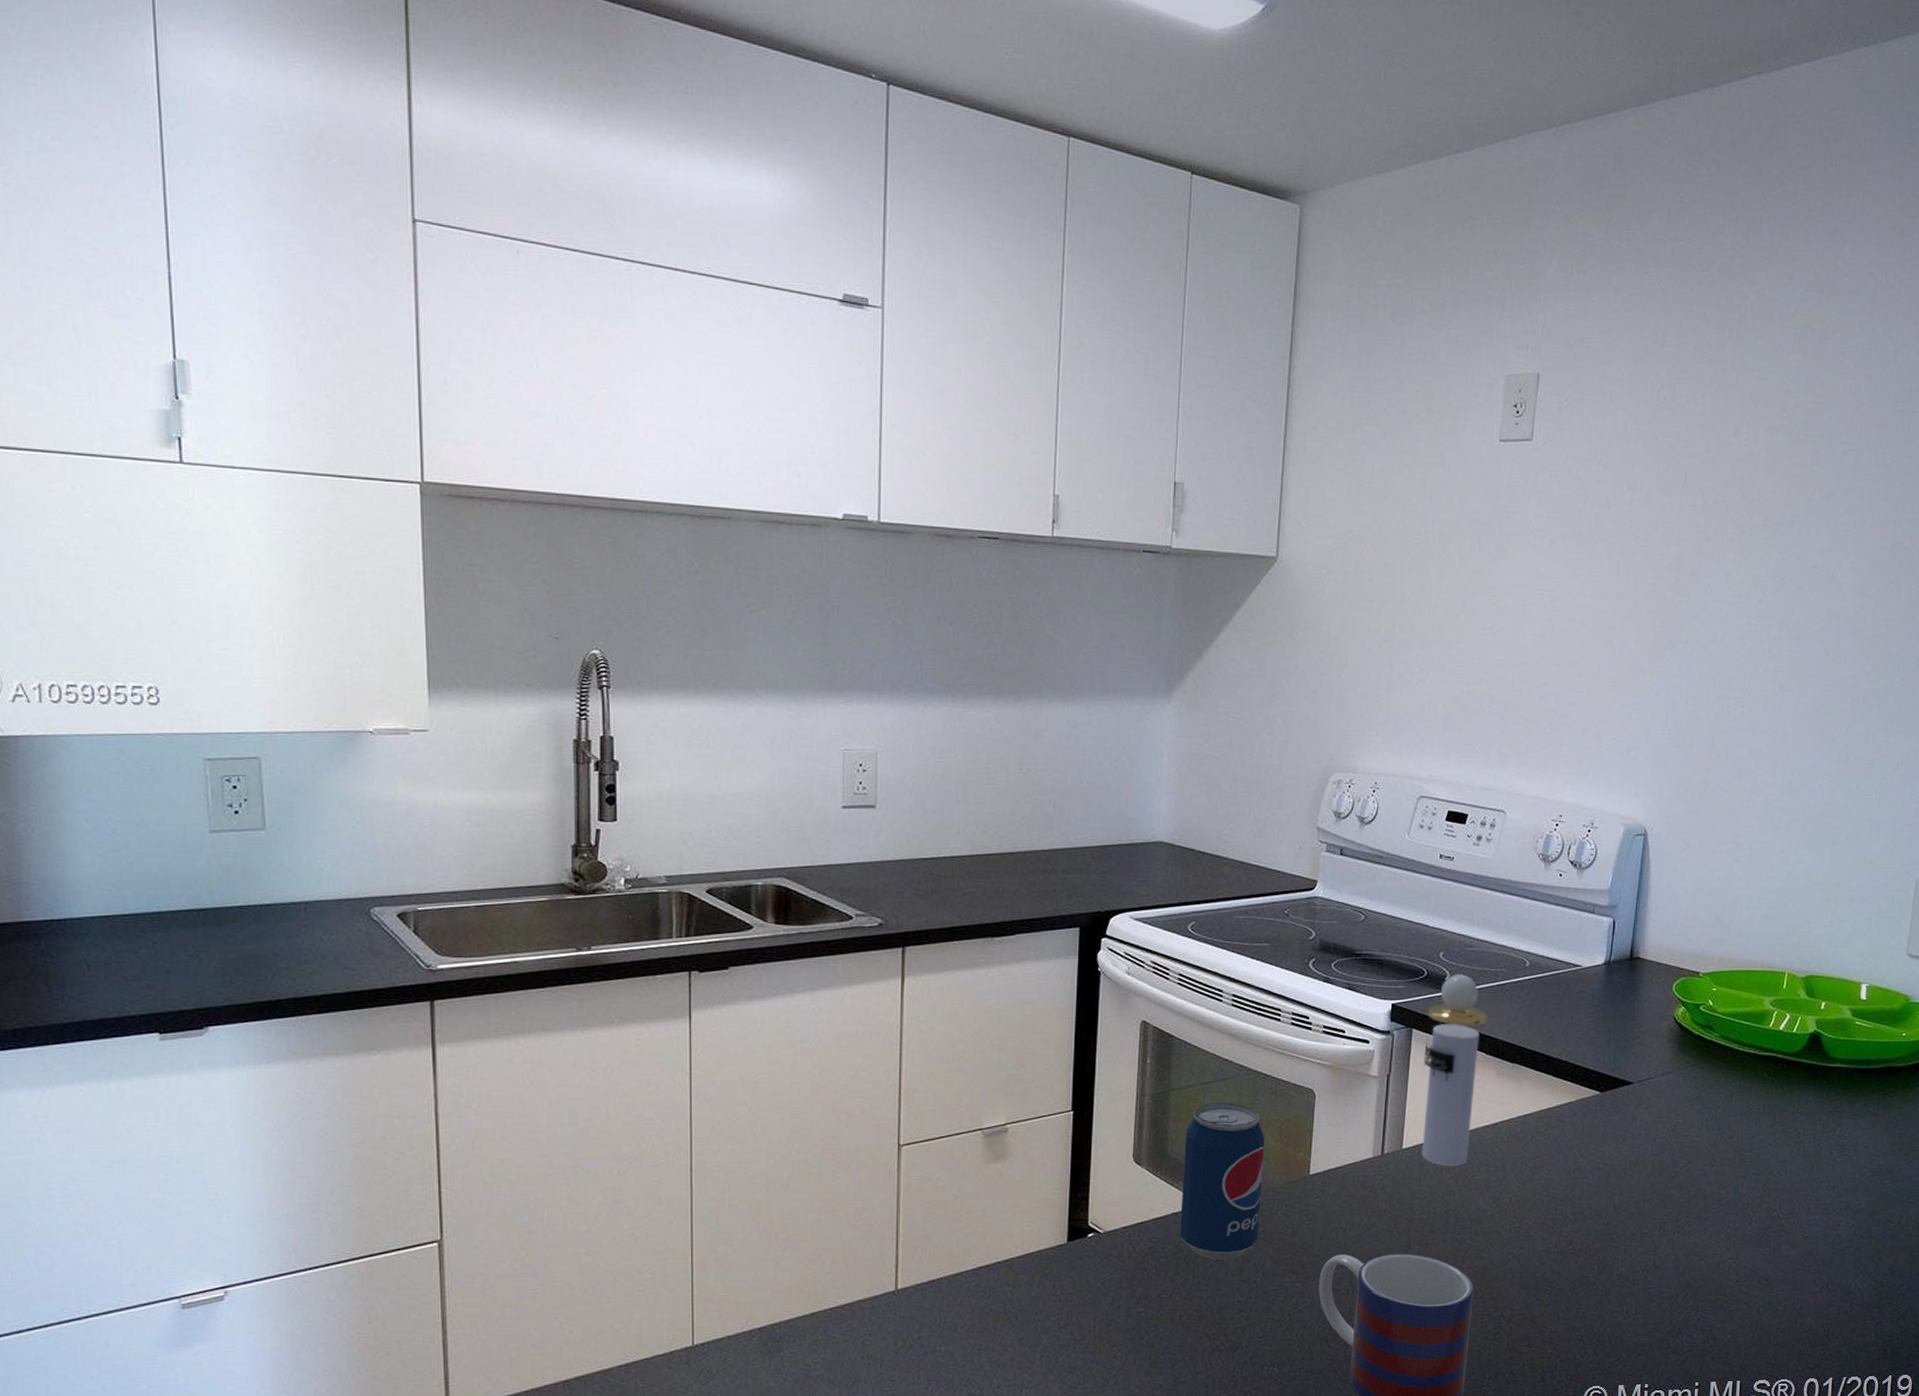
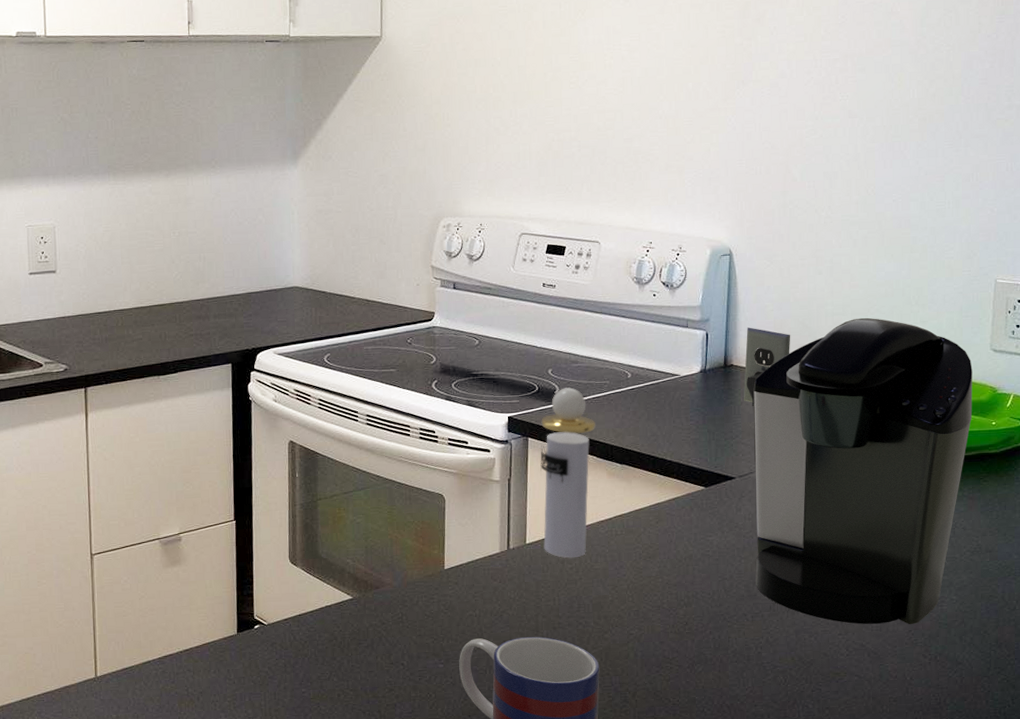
beverage can: present [1180,1103,1265,1260] -> none [333,508,403,646]
coffee maker: none [1646,912,1887,1249] -> present [744,317,973,624]

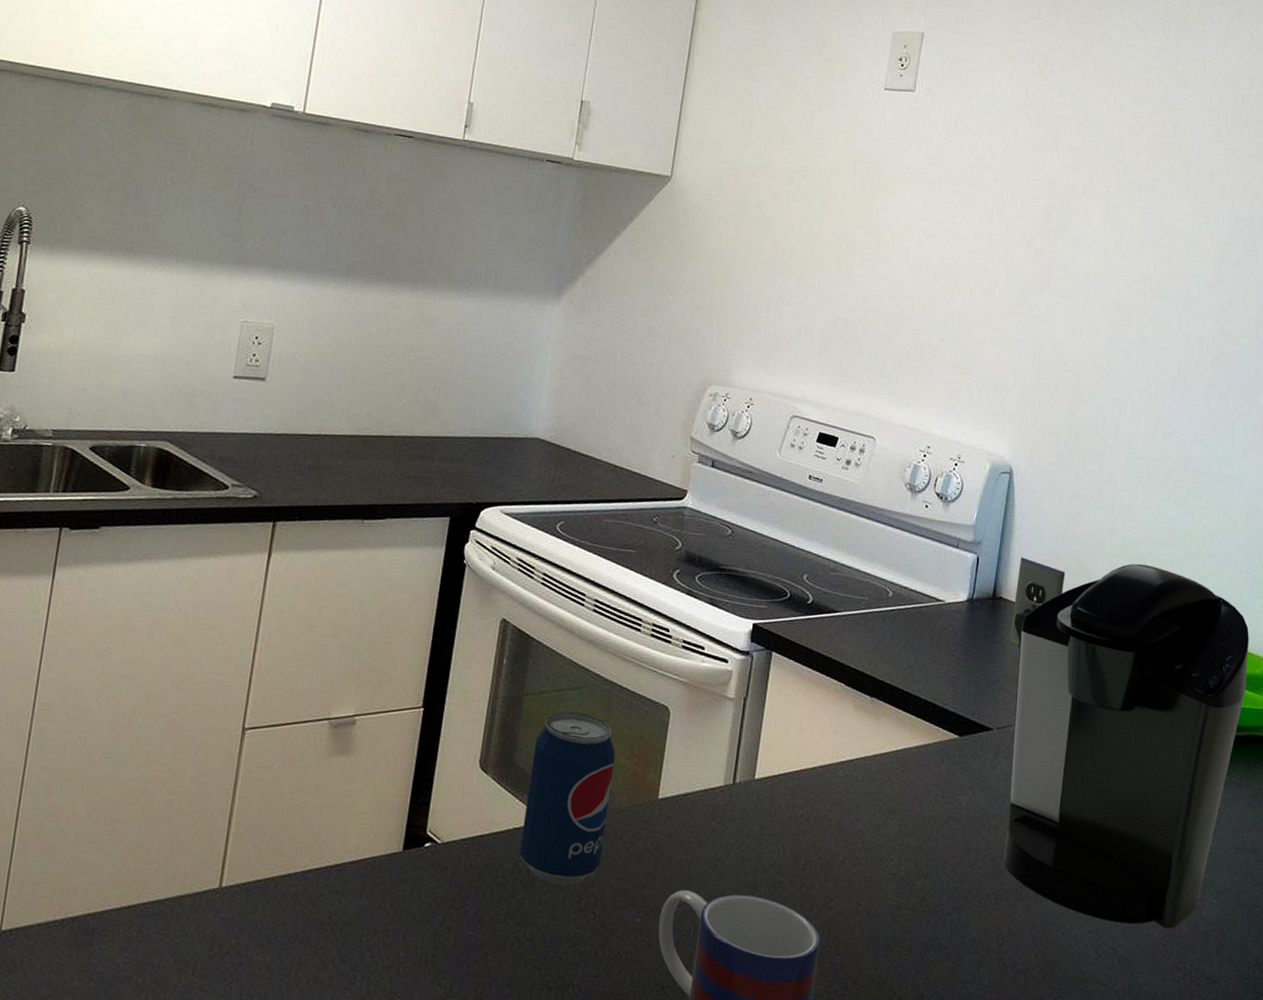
beverage can: none [333,508,403,646] -> present [519,711,616,885]
perfume bottle: present [540,387,595,558] -> none [774,598,848,803]

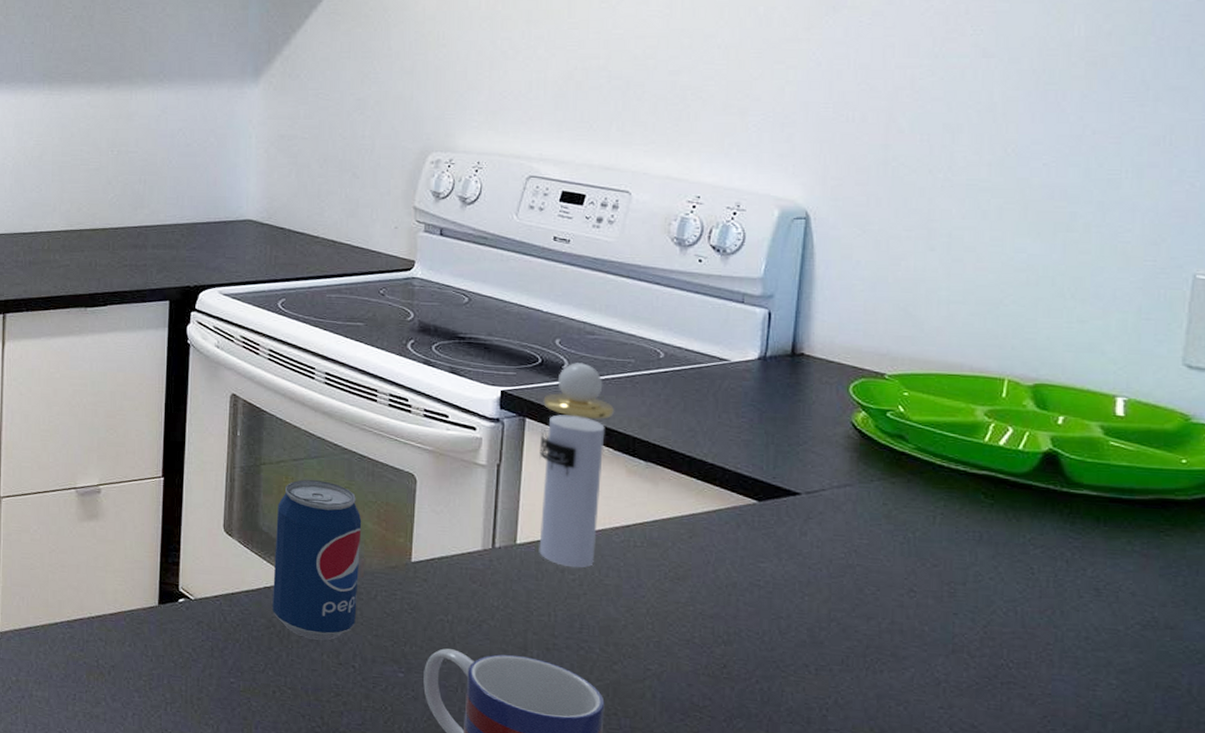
perfume bottle: none [774,598,848,803] -> present [539,363,614,568]
coffee maker: present [1002,557,1249,929] -> none [817,309,1154,709]

